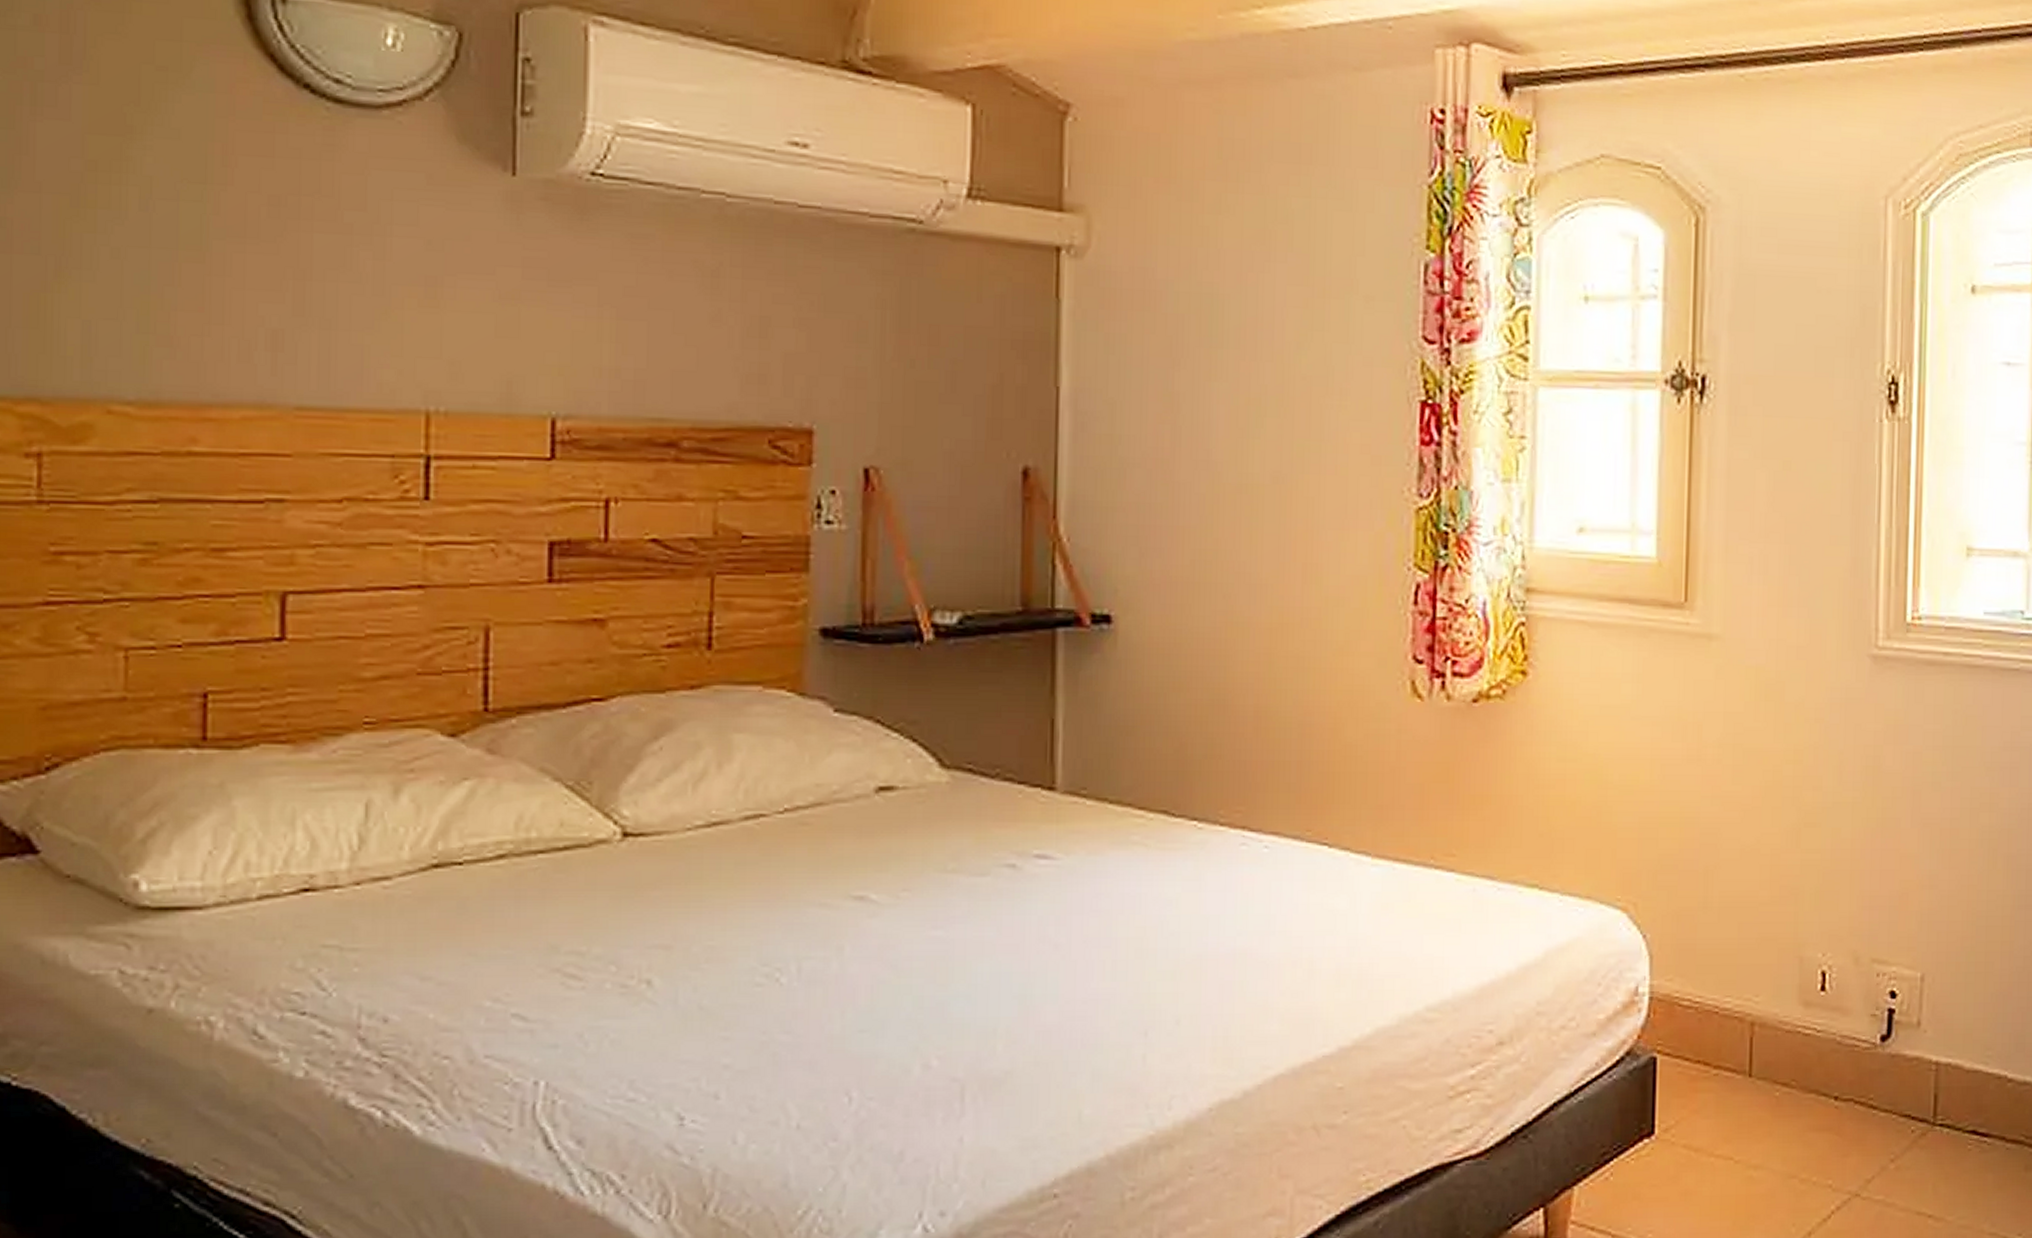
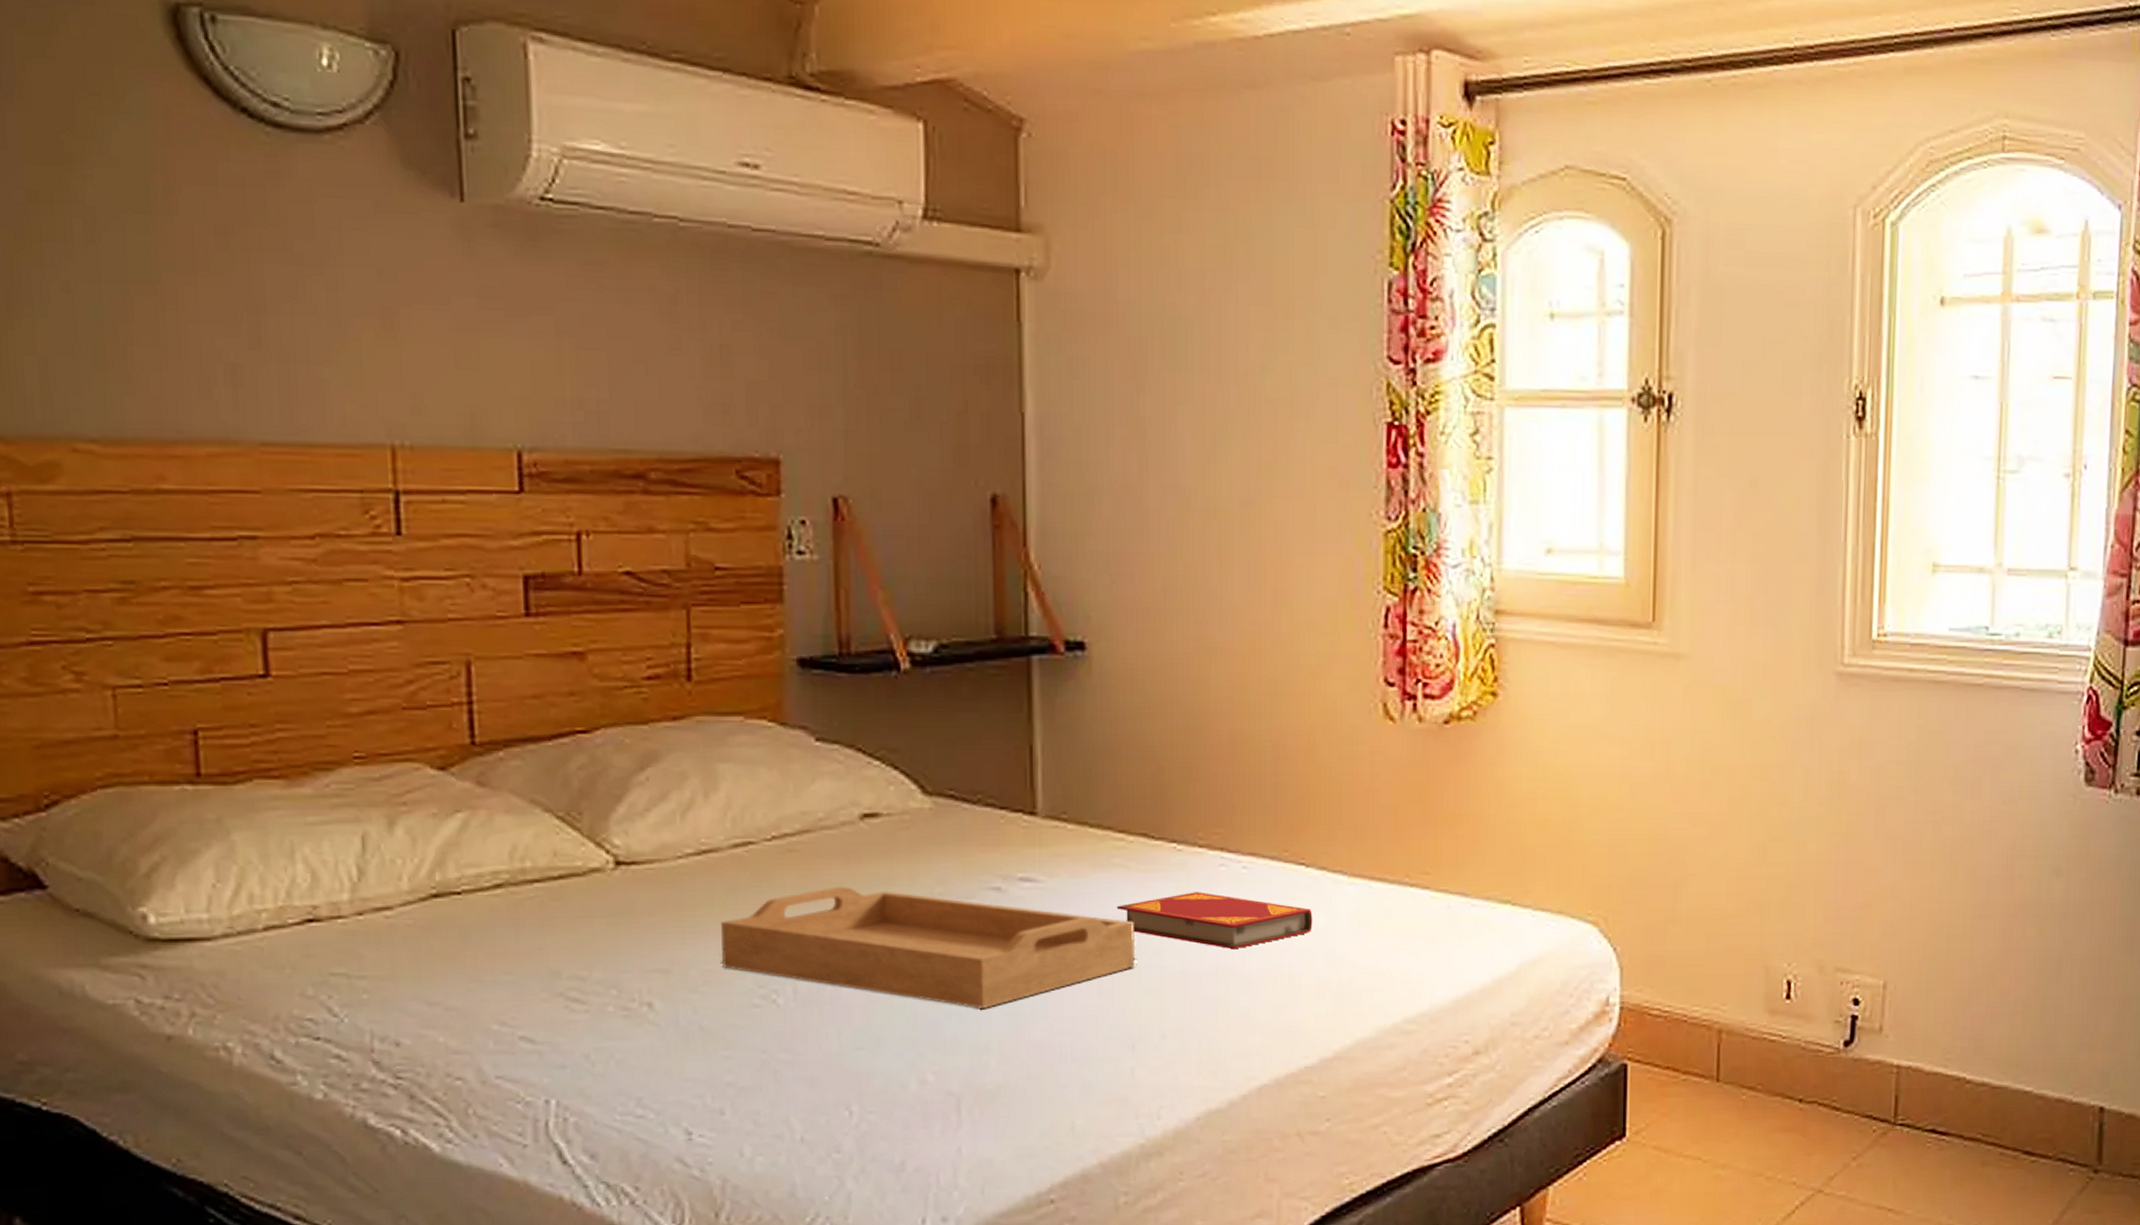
serving tray: none [725,861,1152,990] -> present [721,886,1136,1009]
hardback book: none [1133,872,1335,932] -> present [1116,892,1313,950]

